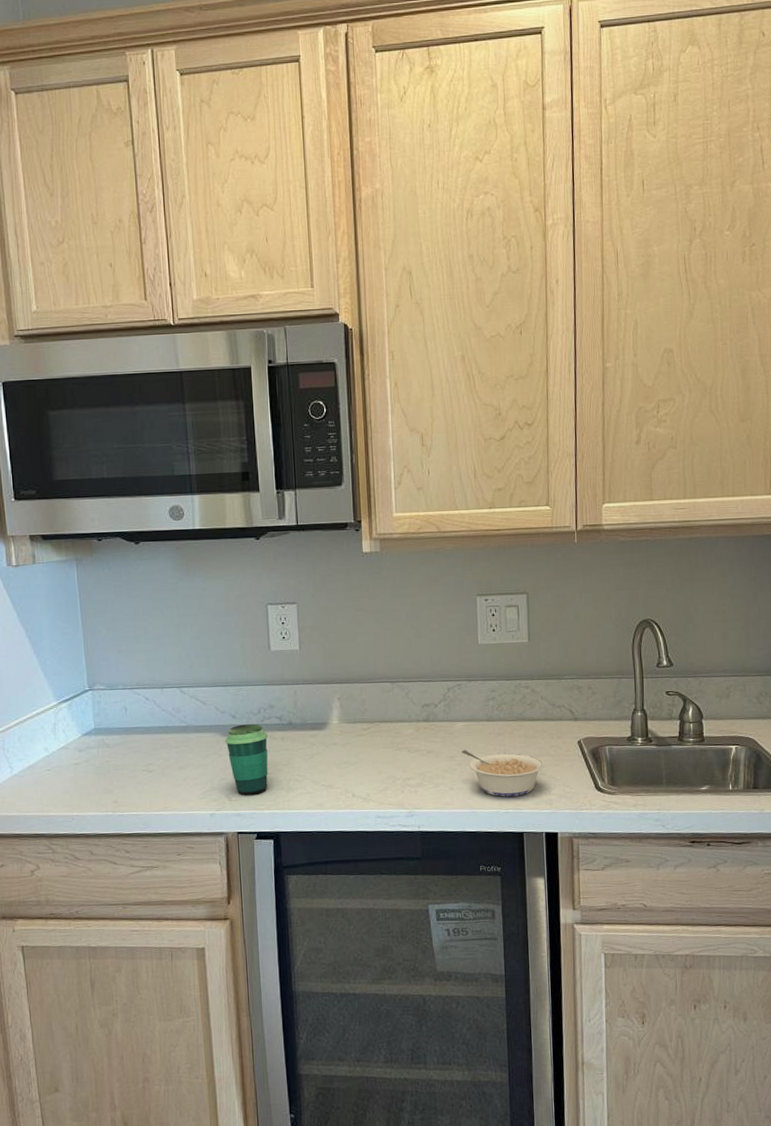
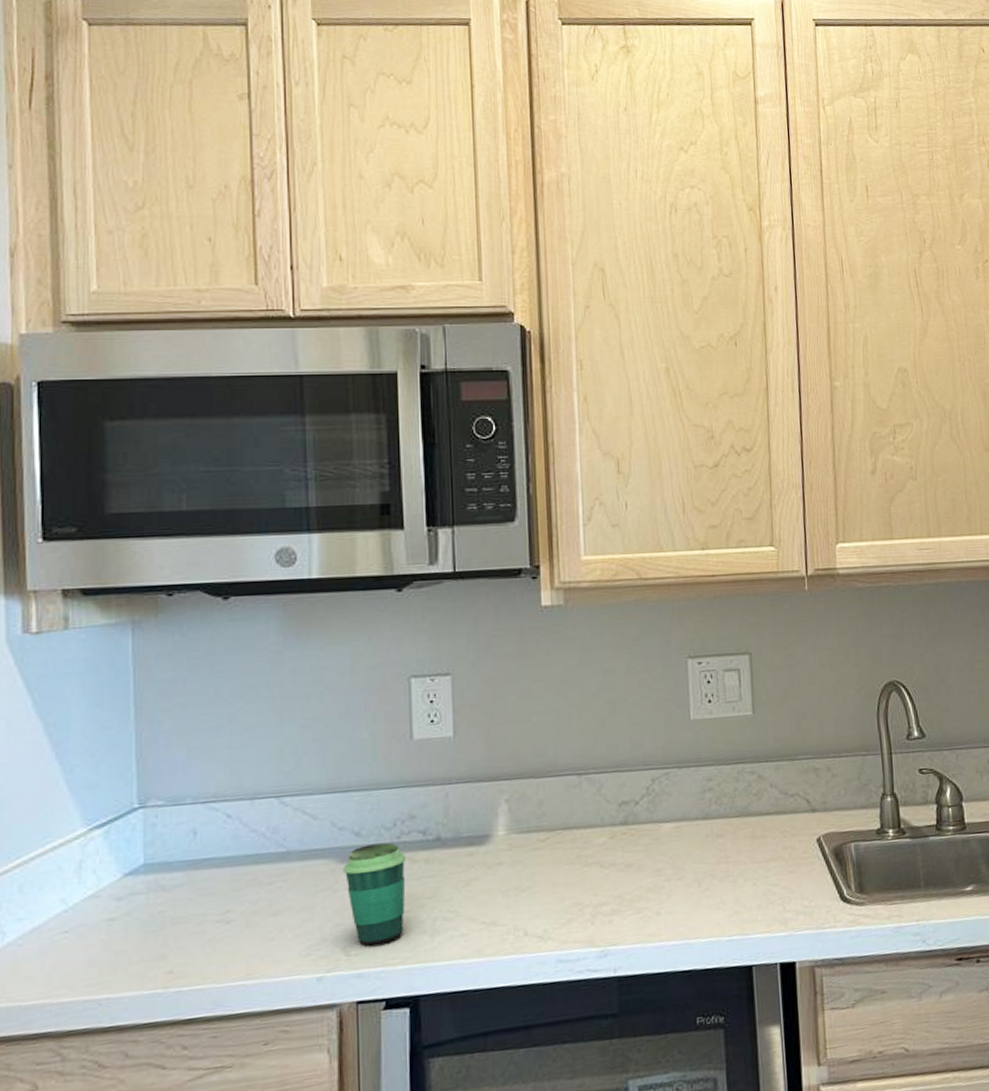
legume: present [462,750,545,797] -> none [671,859,777,920]

